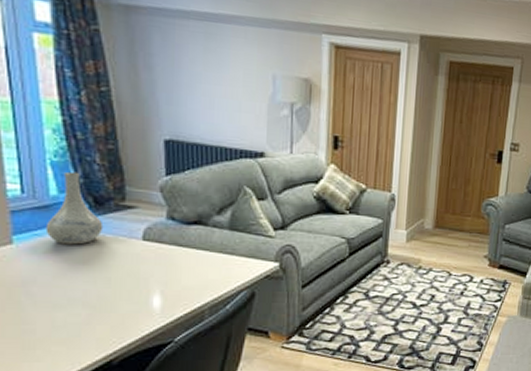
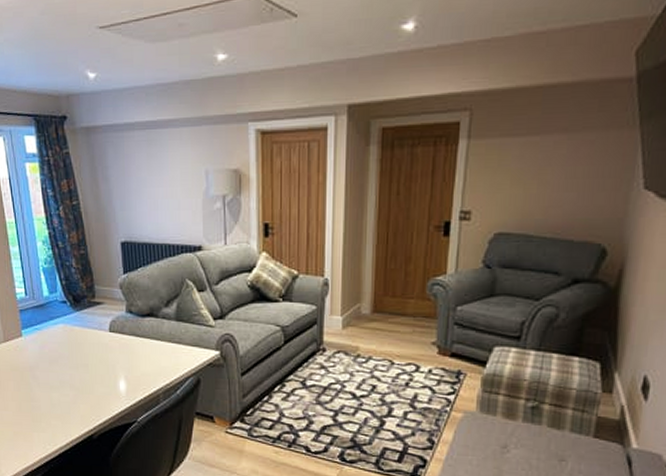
vase: present [45,171,104,245] -> none [42,275,81,337]

